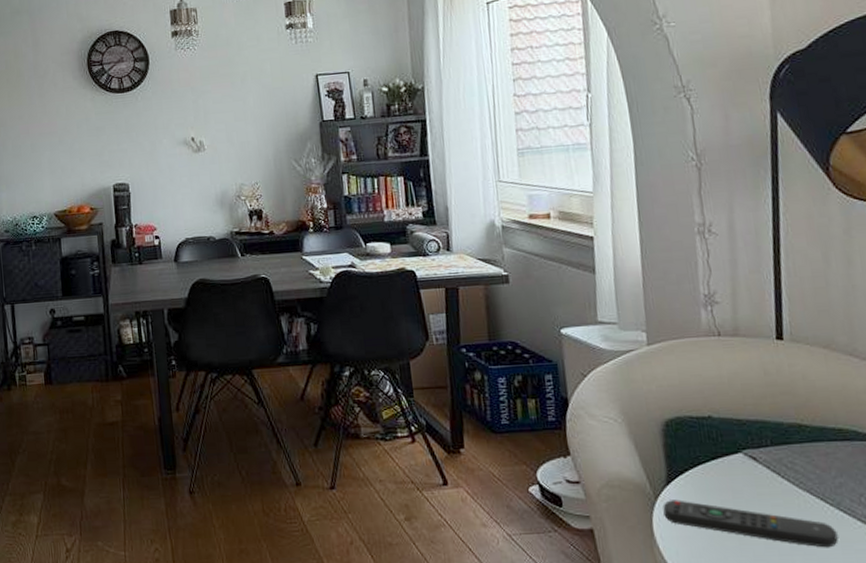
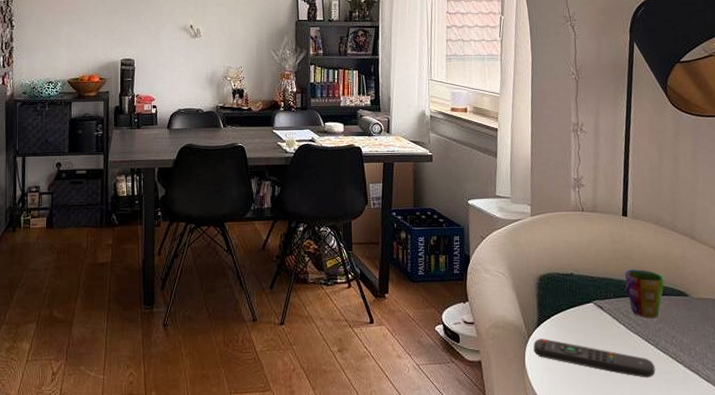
cup: none [784,407,844,471] -> present [624,269,665,318]

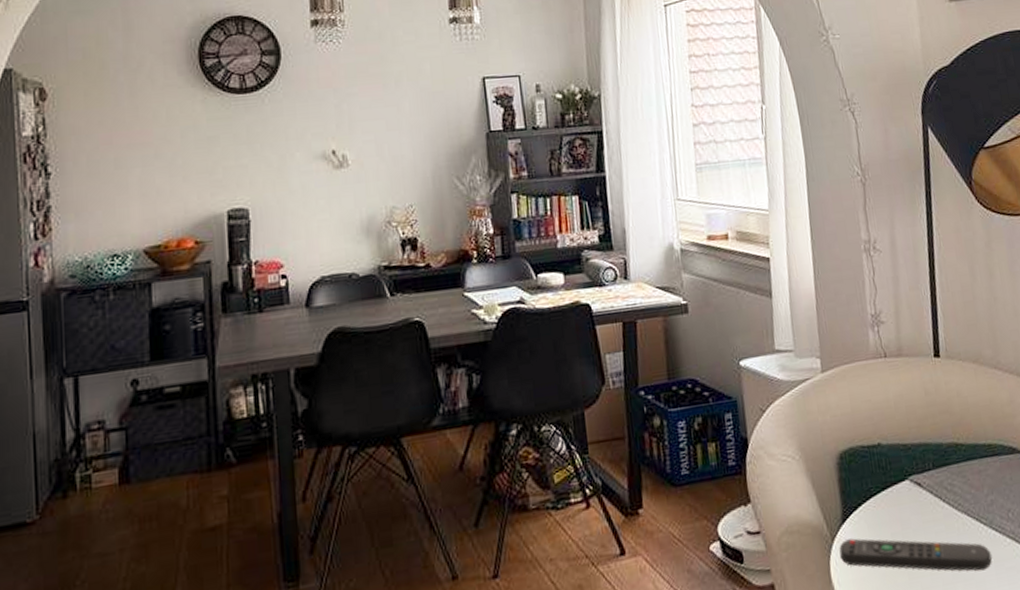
cup: present [624,269,665,318] -> none [943,425,993,490]

